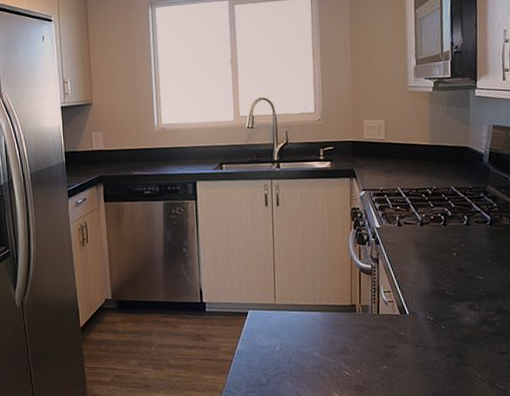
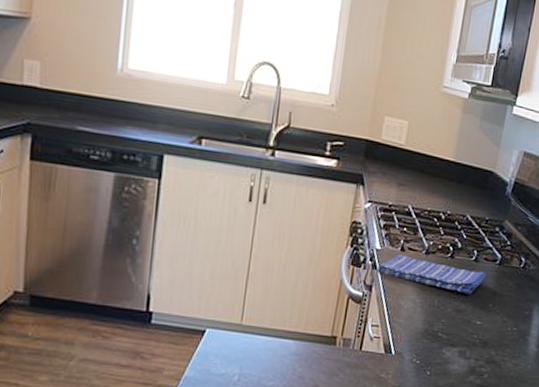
dish towel: none [379,228,481,255] -> present [376,253,488,295]

